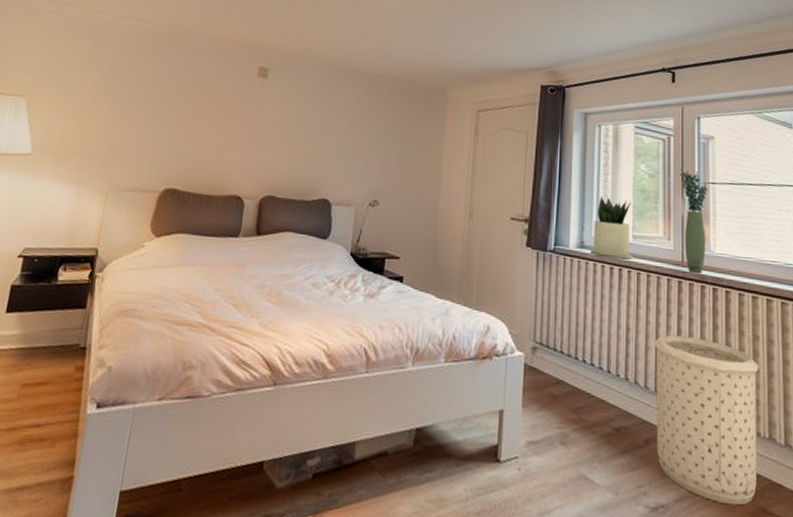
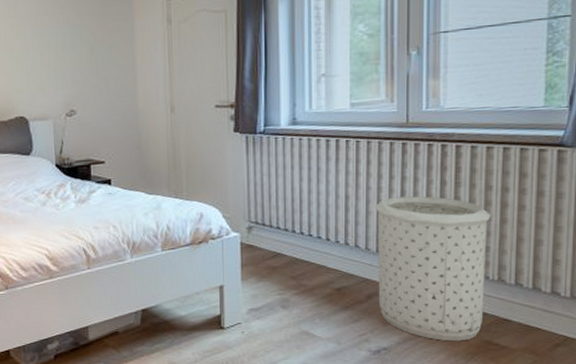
planter: present [589,196,633,260] -> none [303,67,351,131]
vase: present [680,168,708,274] -> none [406,21,438,133]

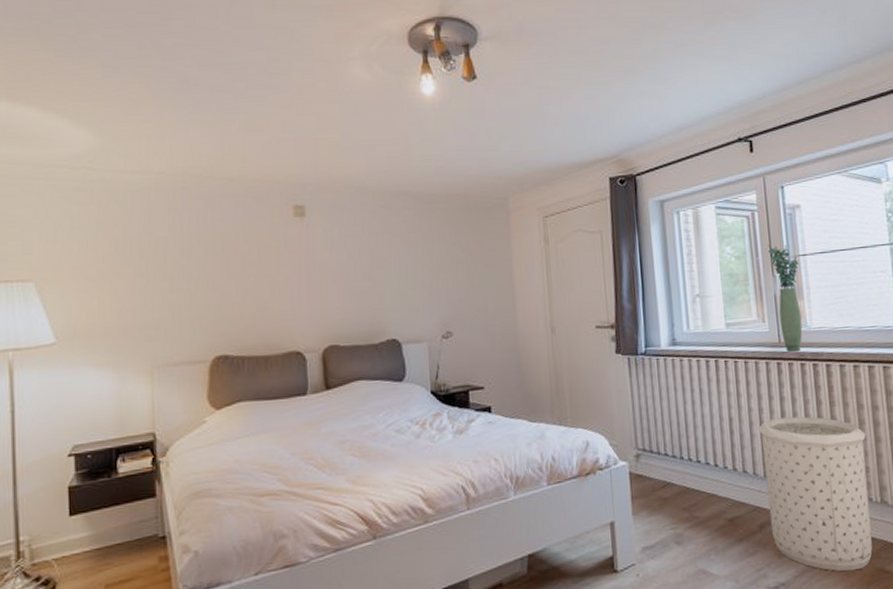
vase: none [406,21,438,133] -> present [768,244,803,353]

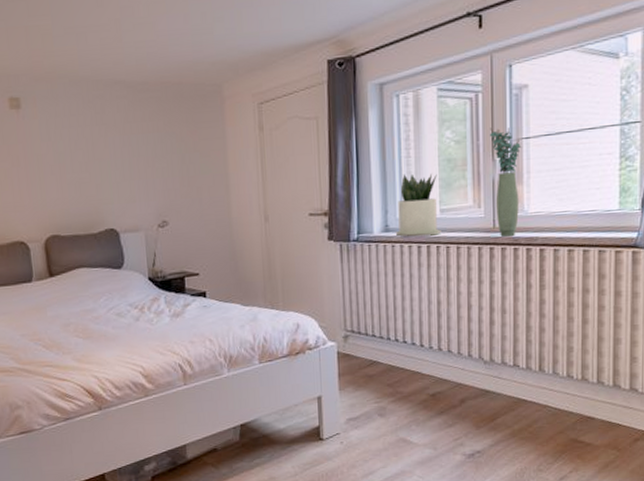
planter: none [682,288,728,352] -> present [395,173,441,238]
laundry basket: present [759,416,873,572] -> none [466,299,573,442]

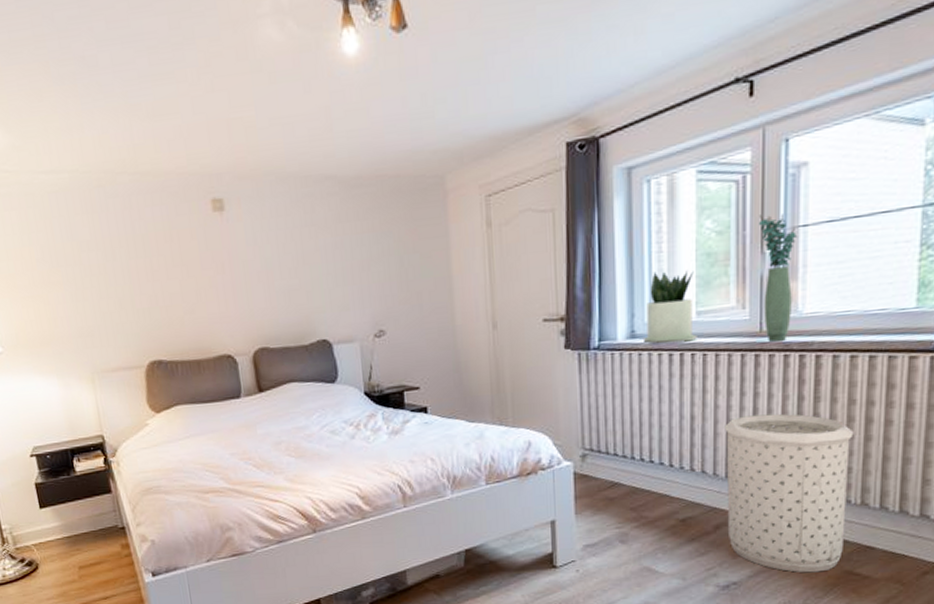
laundry basket: none [466,299,573,442] -> present [725,413,854,573]

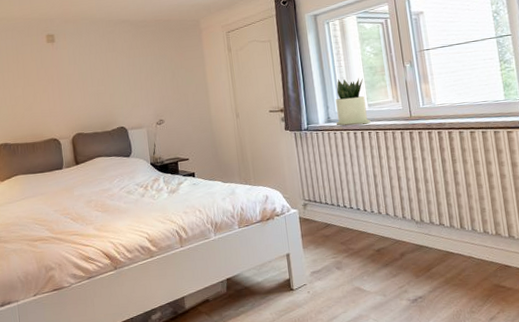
laundry basket: present [725,413,854,573] -> none [397,171,490,287]
vase: present [759,214,797,343] -> none [399,43,429,124]

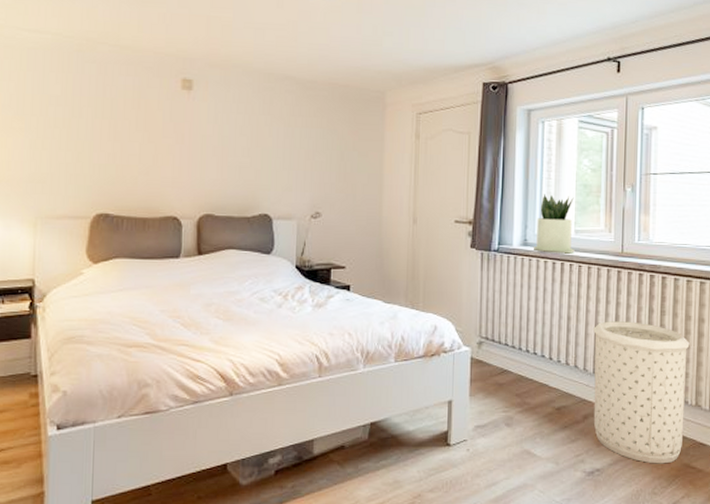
laundry basket: none [397,171,490,287] -> present [593,321,690,464]

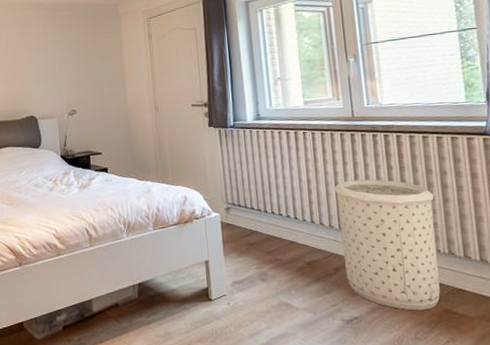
planter: present [533,194,575,254] -> none [266,72,306,125]

